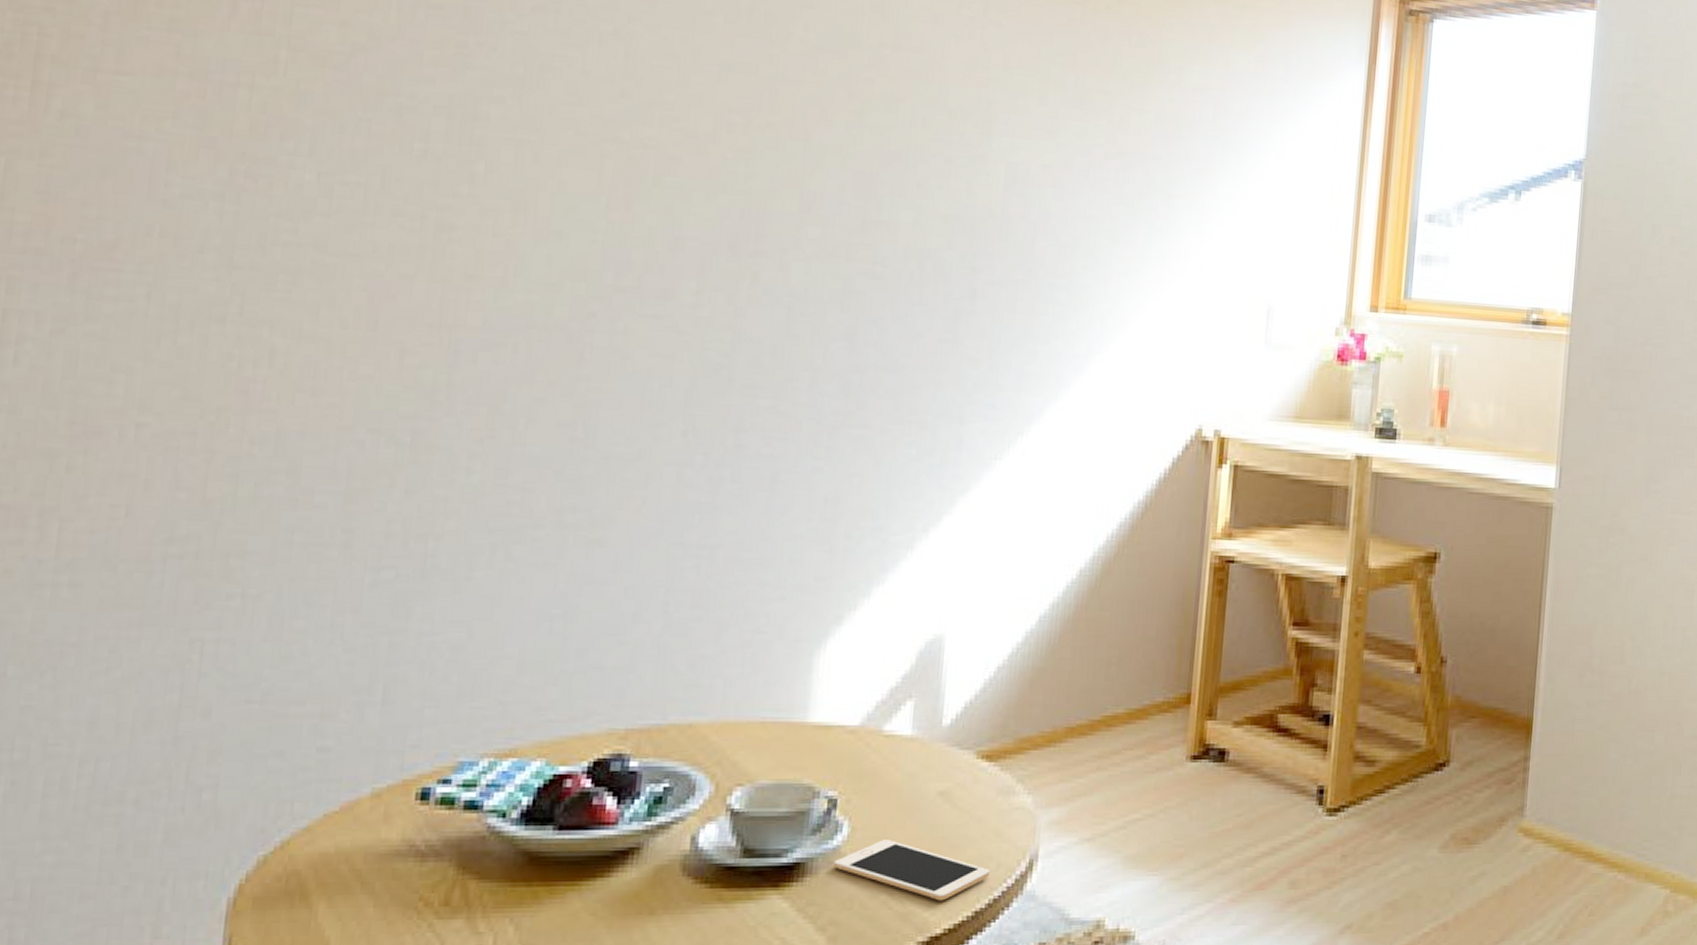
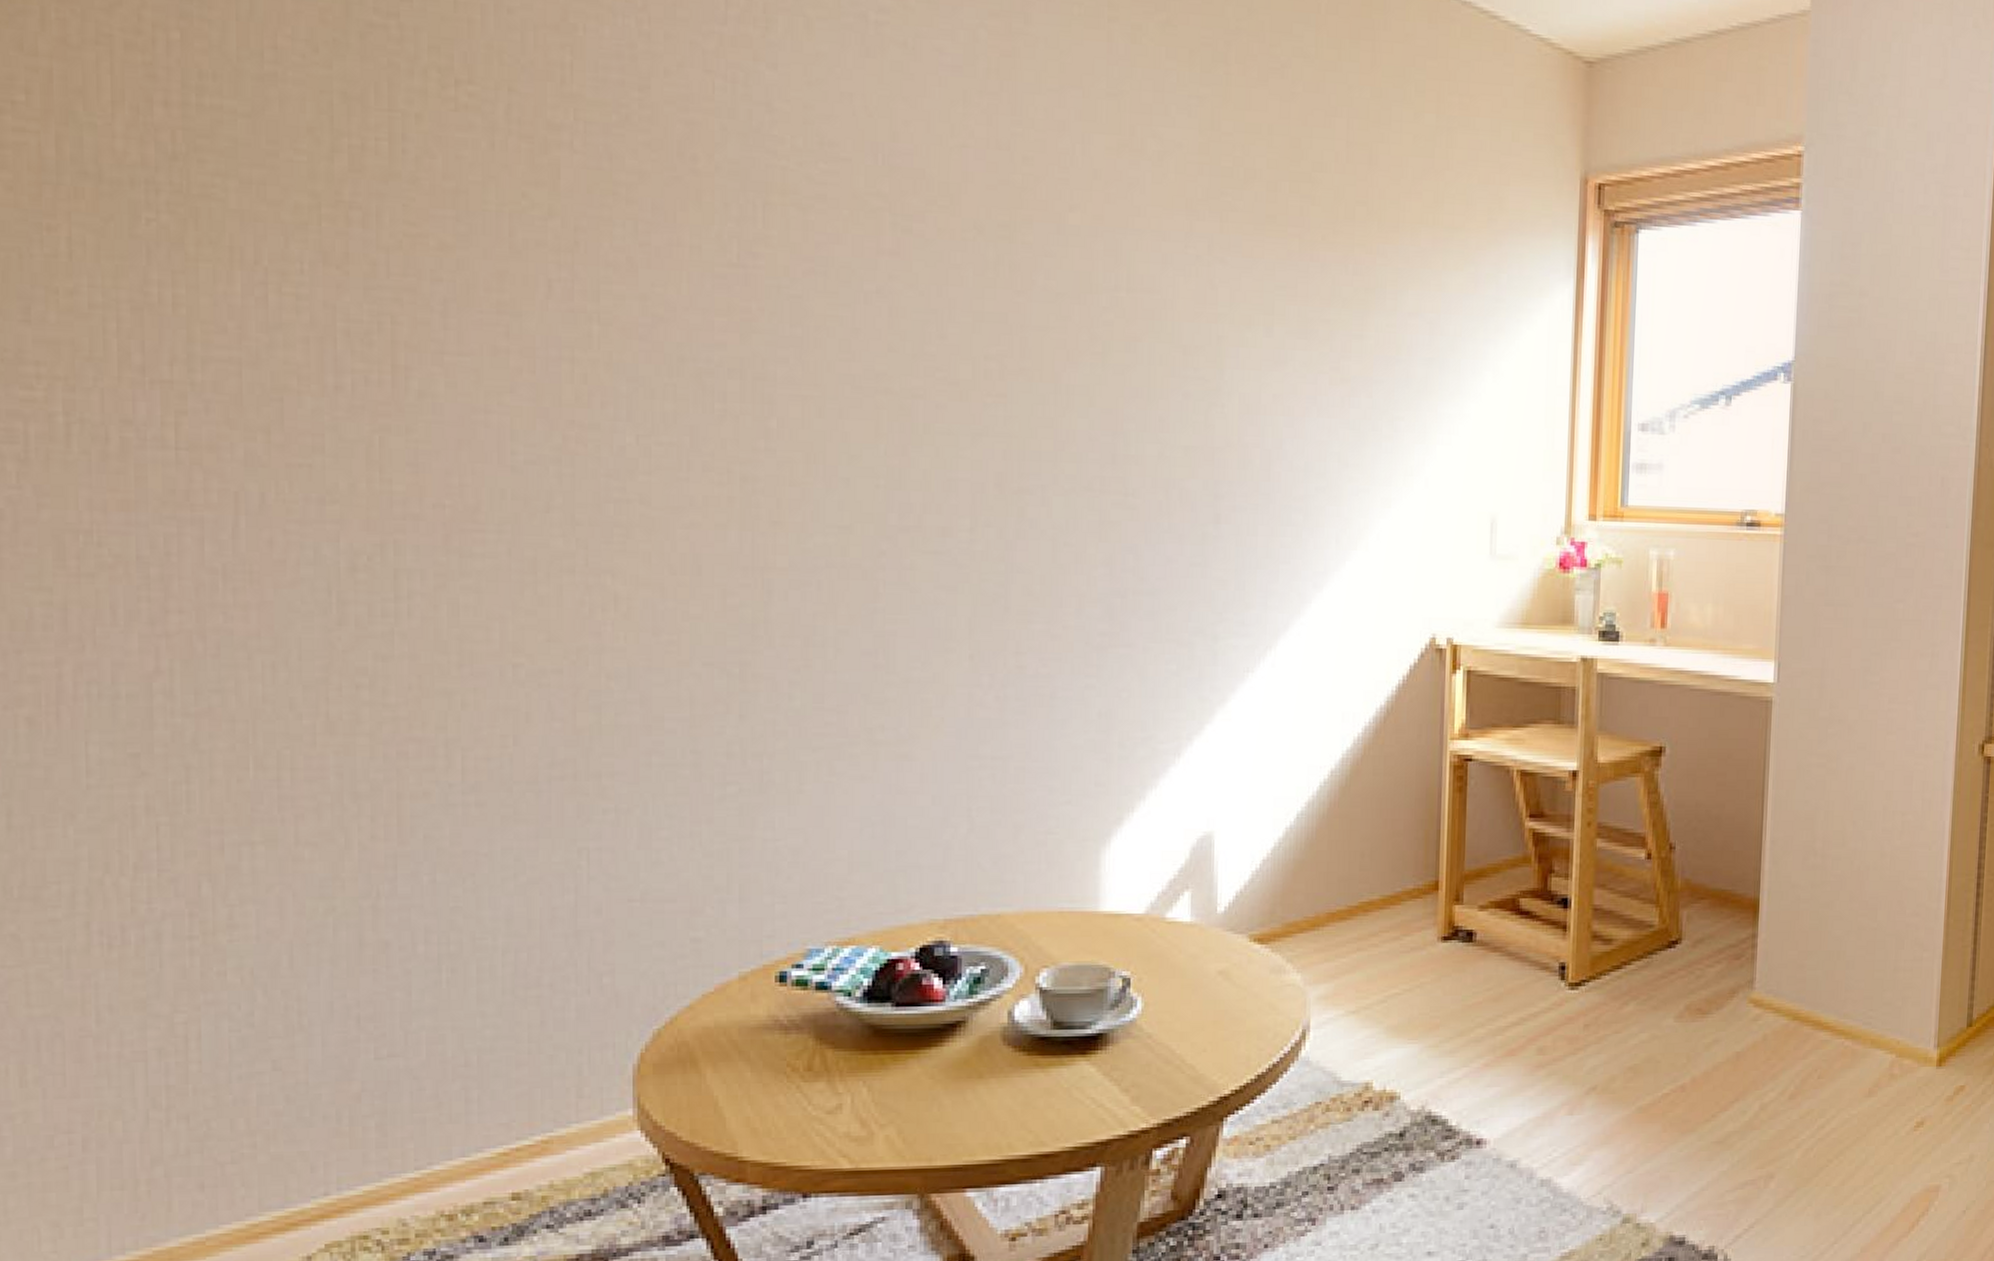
cell phone: present [833,840,990,901] -> none [1131,1013,1268,1066]

